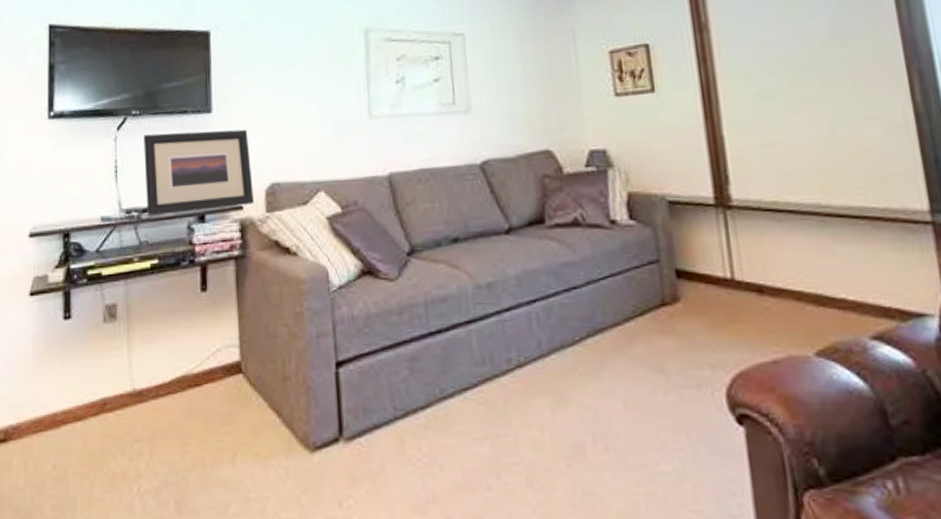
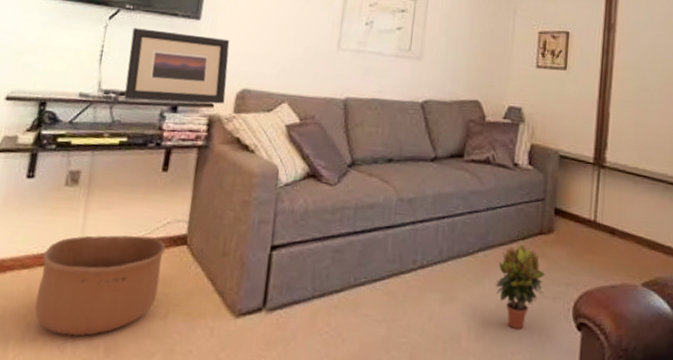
basket: none [94,369,220,492] -> present [34,235,166,336]
potted plant: none [615,322,684,432] -> present [495,244,545,330]

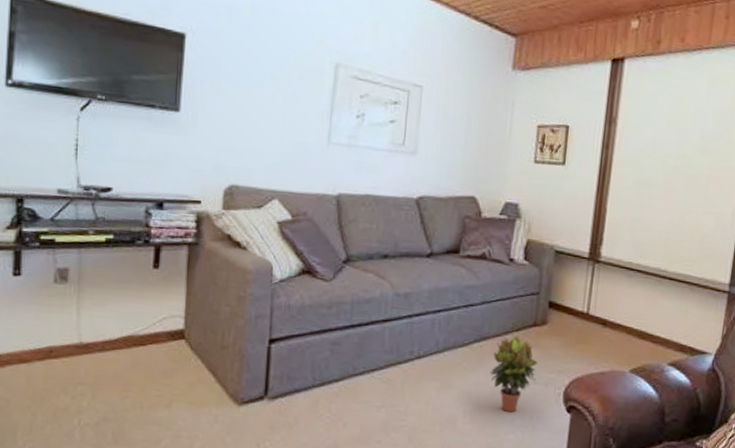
basket: present [34,235,166,336] -> none [38,330,164,424]
picture frame: present [123,28,230,104] -> none [105,120,213,201]

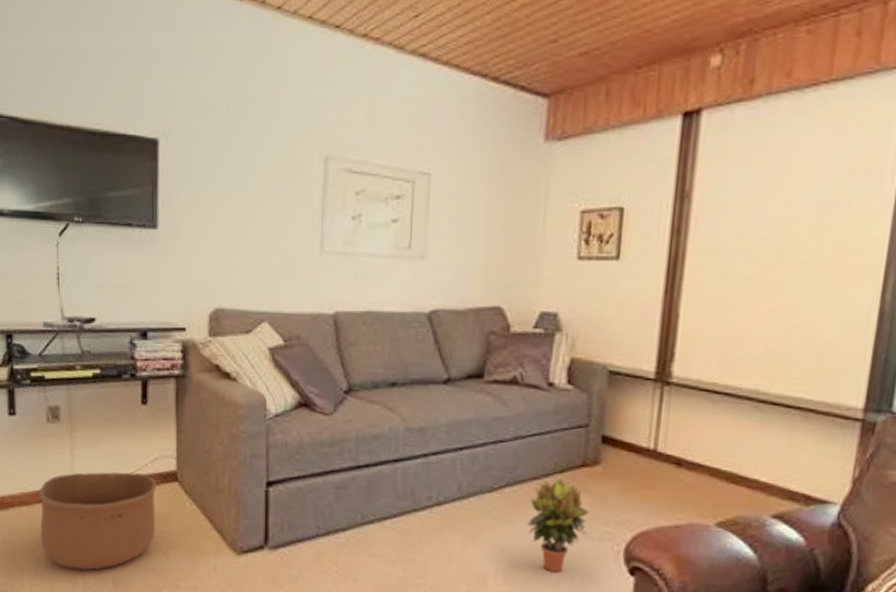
basket: none [38,330,164,424] -> present [39,472,157,570]

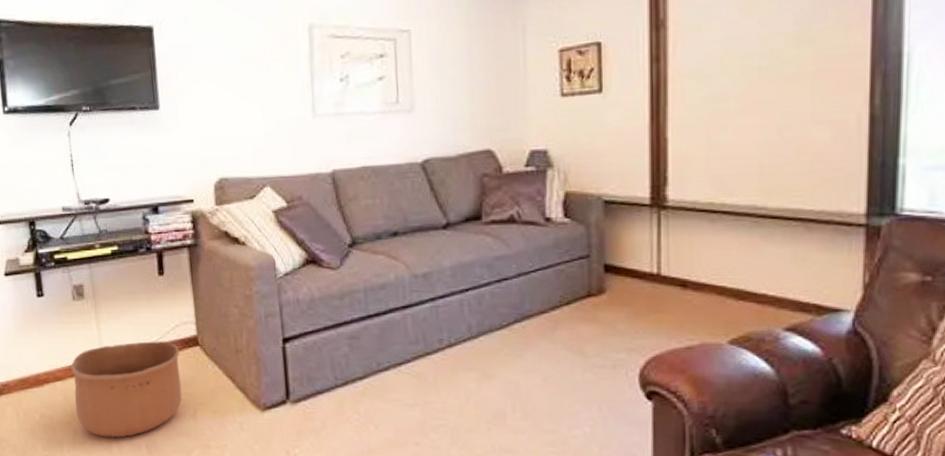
potted plant: present [527,478,589,573] -> none [539,310,601,404]

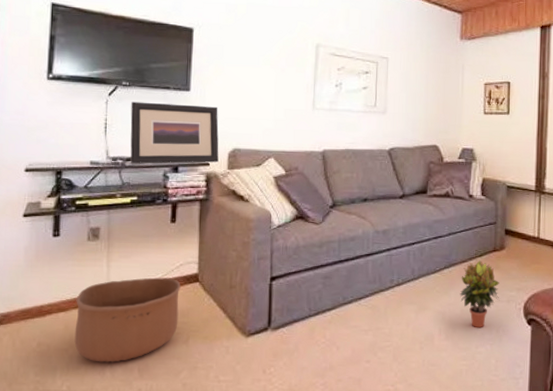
picture frame: none [95,126,204,207] -> present [130,102,219,164]
potted plant: none [539,310,601,404] -> present [459,261,500,328]

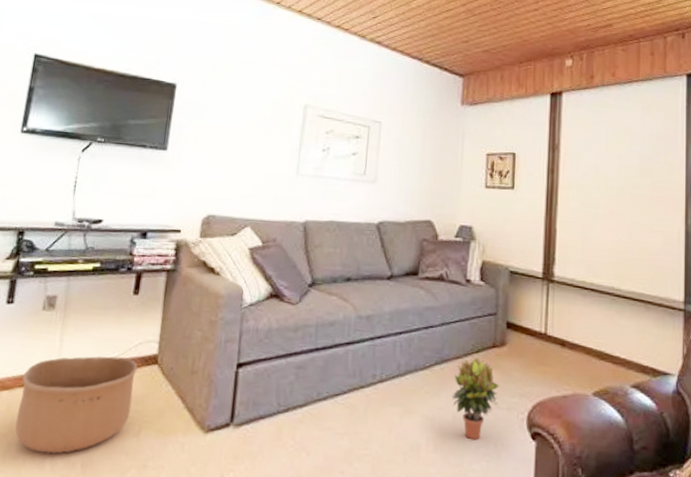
picture frame: present [130,102,219,164] -> none [96,159,195,230]

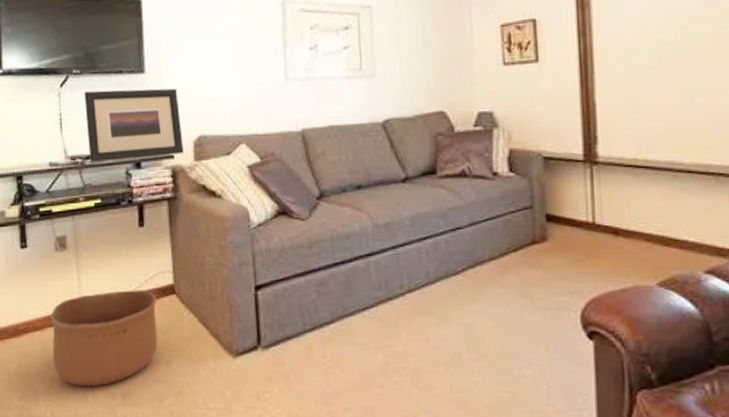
picture frame: none [96,159,195,230] -> present [84,88,184,162]
potted plant: present [451,357,499,440] -> none [491,257,547,345]

